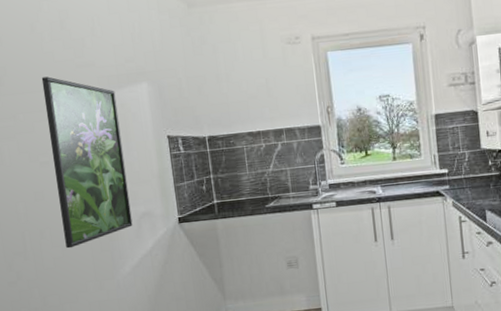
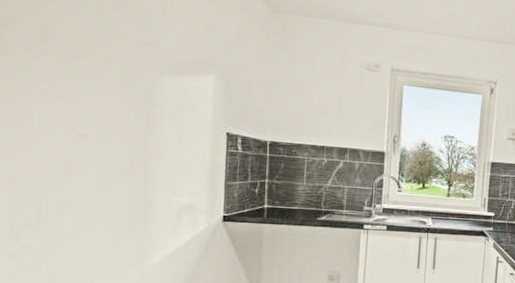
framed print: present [41,76,133,249] -> none [89,45,177,229]

